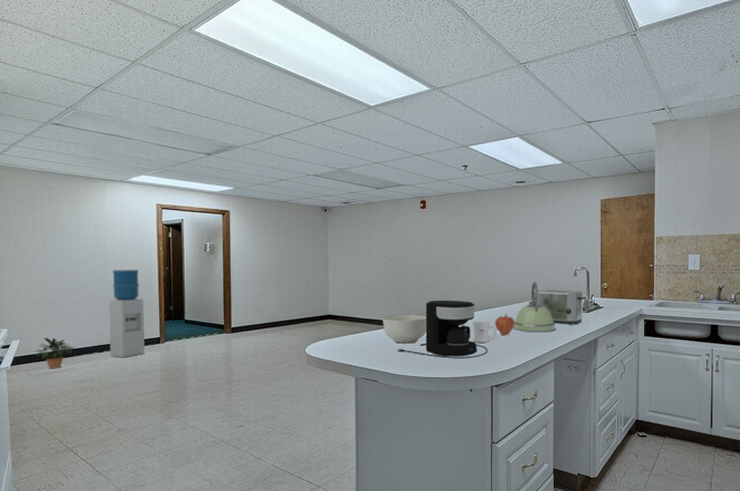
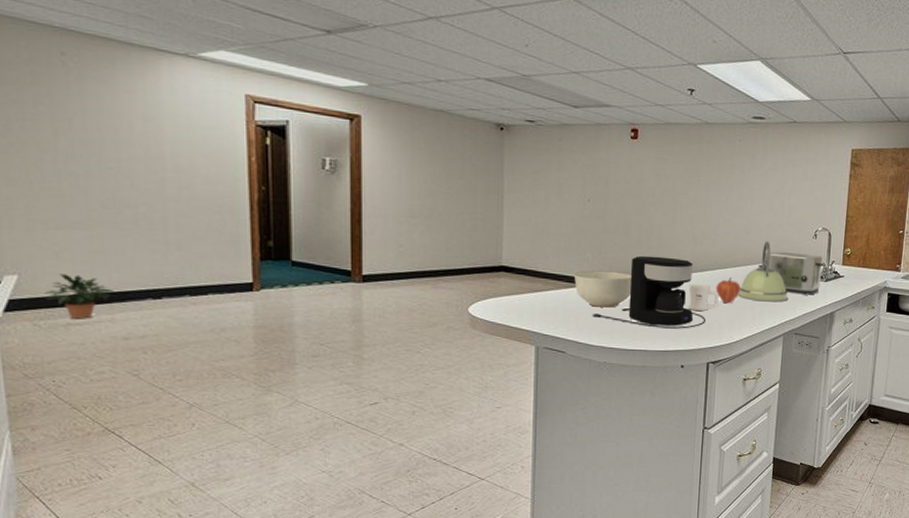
water cooler: present [109,270,145,358] -> none [169,183,229,309]

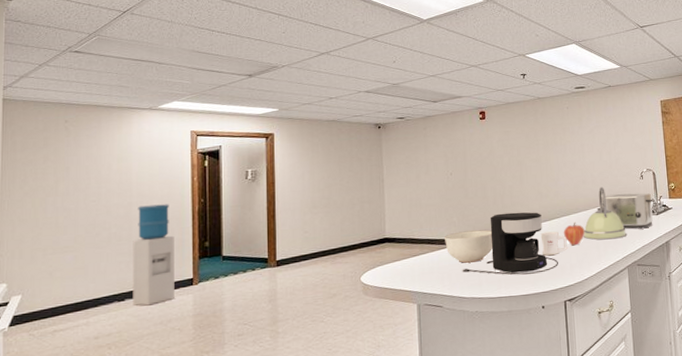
potted plant: present [44,273,114,319] -> none [39,289,90,326]
water cooler: none [169,183,229,309] -> present [132,204,175,306]

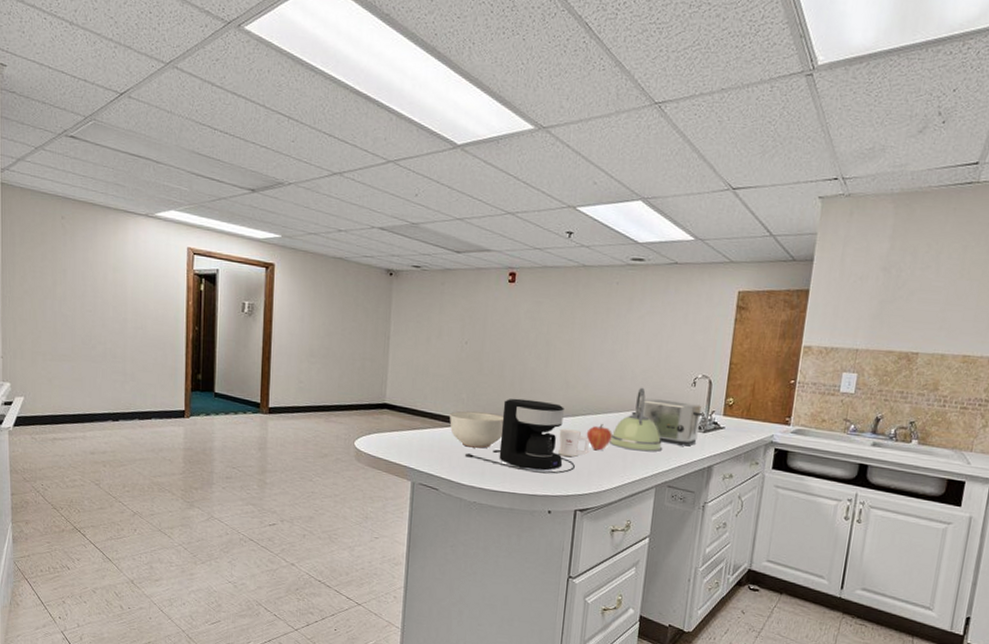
water cooler: present [132,204,175,306] -> none [126,324,168,431]

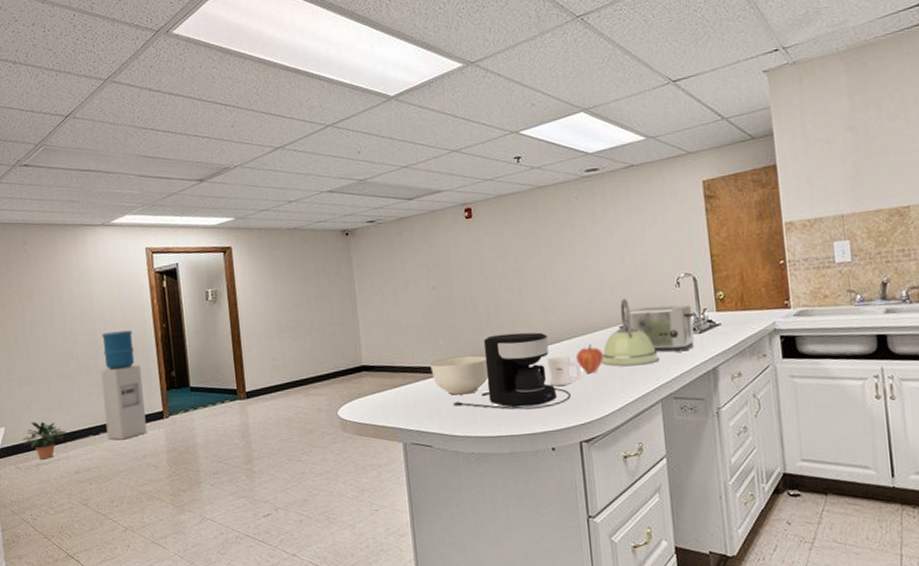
potted plant: none [40,397,86,435] -> present [22,421,67,460]
water cooler: none [126,324,168,431] -> present [100,330,147,440]

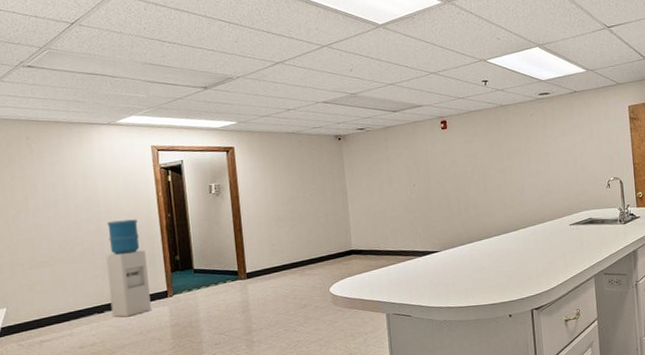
potted plant: present [22,421,67,460] -> none [24,302,71,337]
bowl: present [430,354,488,395] -> none [410,240,458,274]
coffee maker: present [452,332,571,410] -> none [429,222,525,285]
mug: present [546,356,582,387] -> none [506,241,534,266]
fruit: present [575,343,604,374] -> none [529,231,551,256]
kettle: present [601,298,660,367] -> none [549,196,594,250]
toaster: present [624,304,695,353] -> none [567,201,621,239]

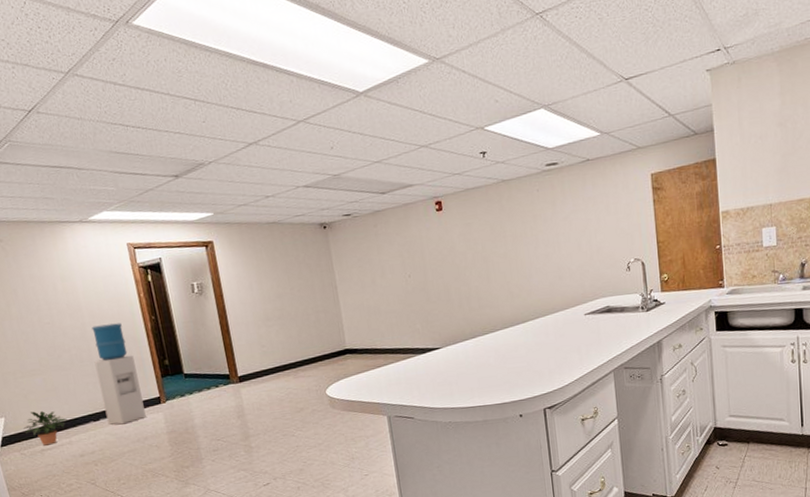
potted plant: none [24,302,71,337] -> present [23,410,67,446]

